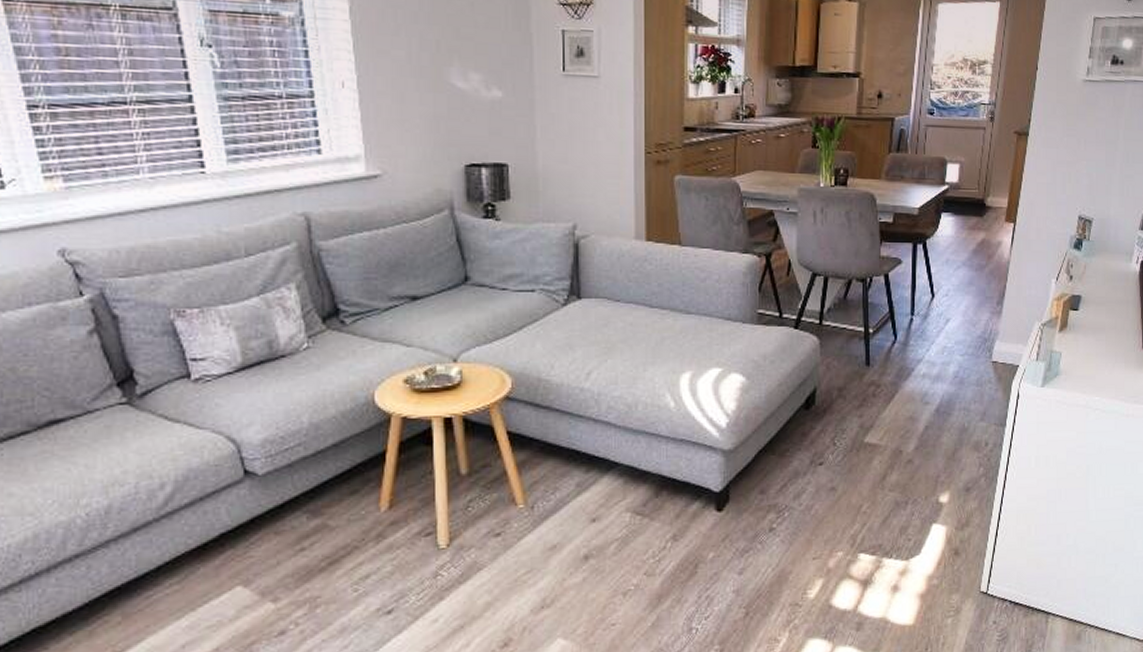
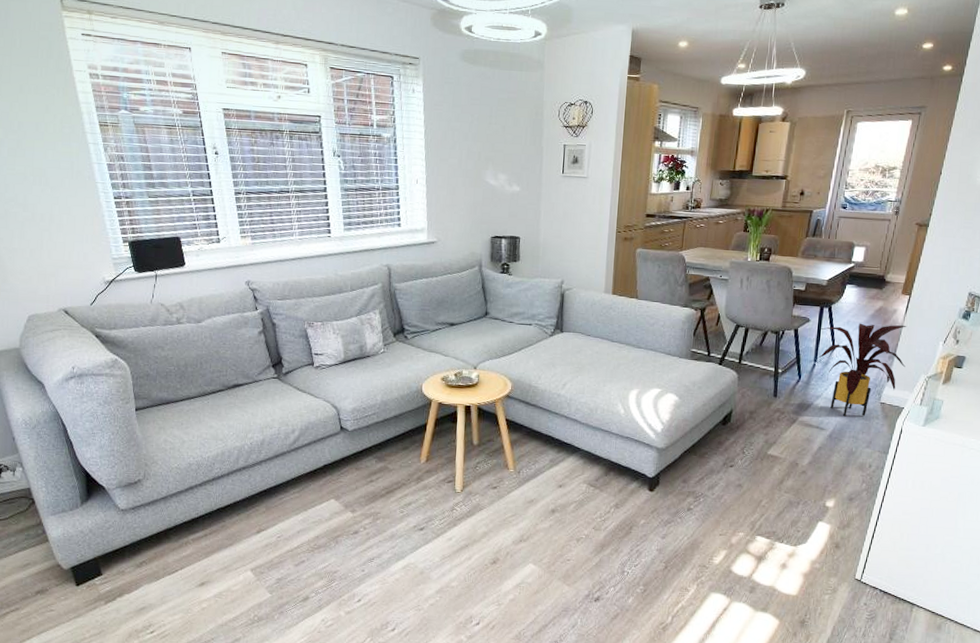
house plant: none [916,261,1016,384] -> present [819,323,907,417]

